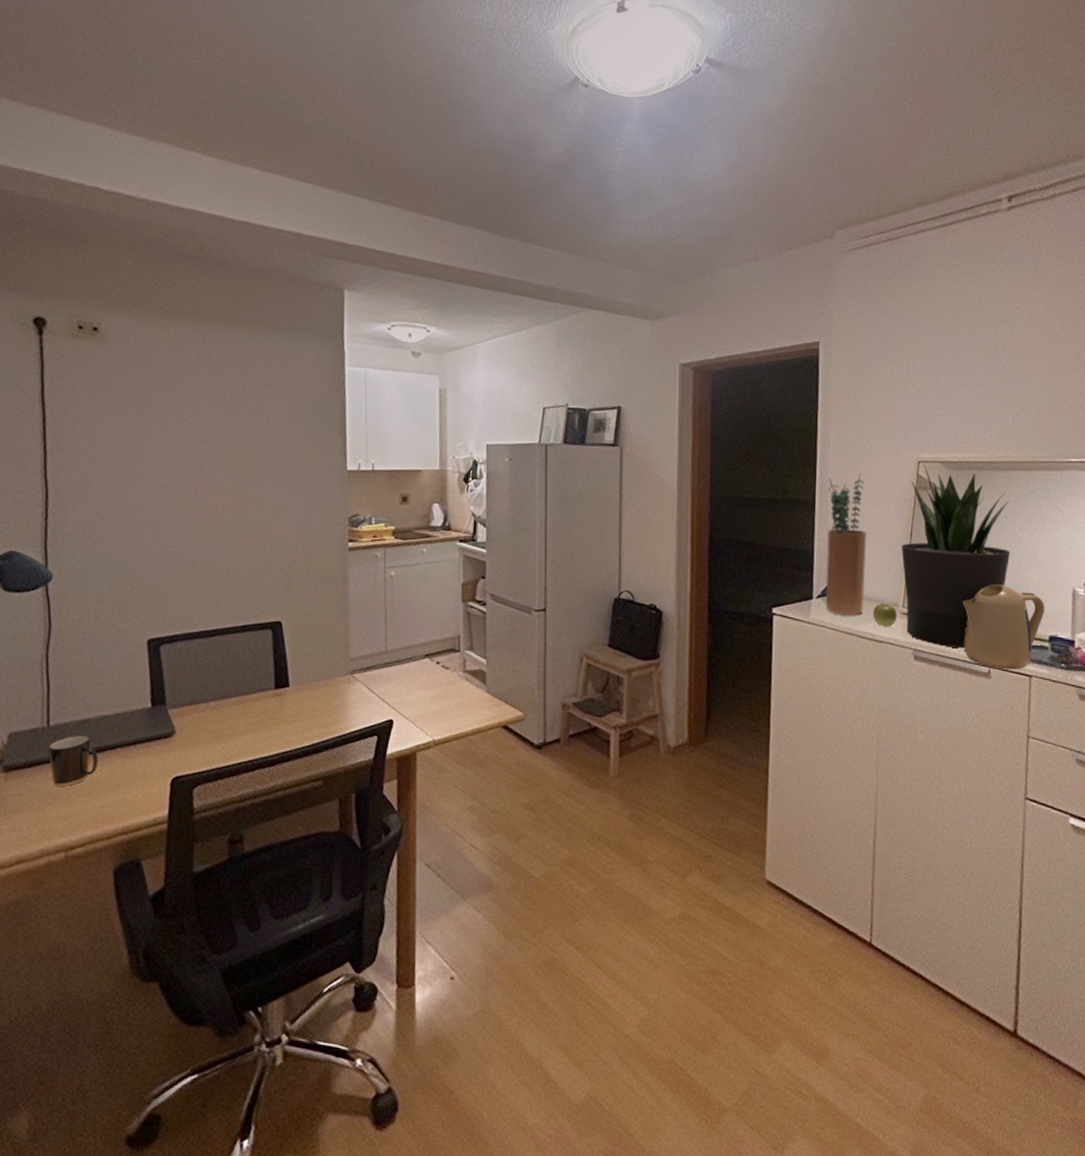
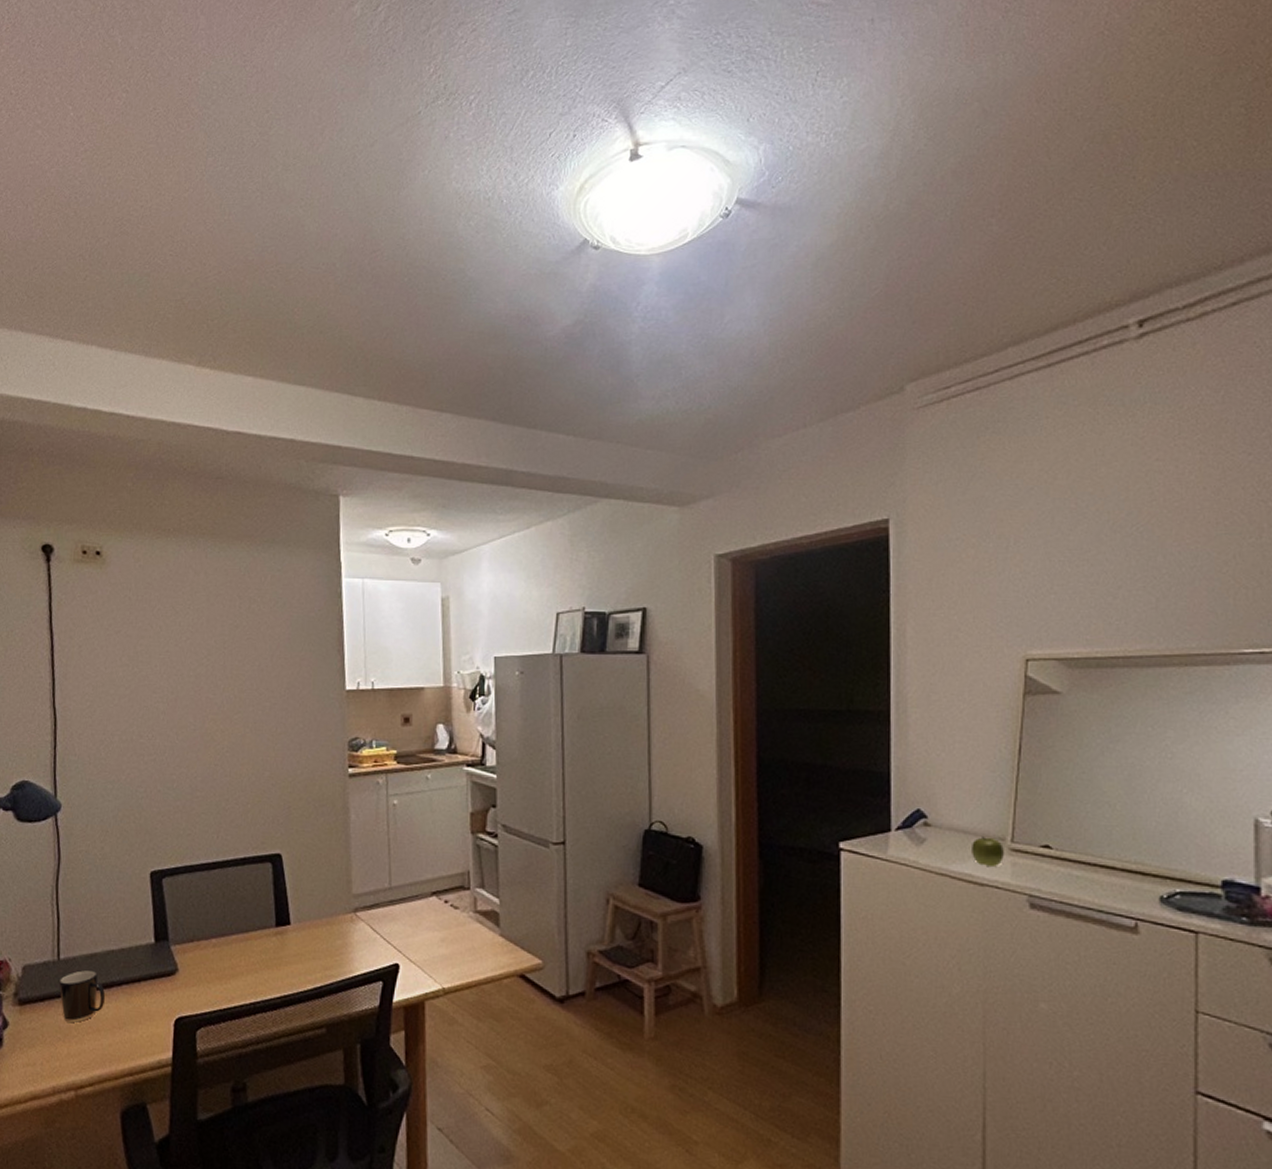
vase: present [825,473,866,615] -> none [907,676,959,852]
planter: present [901,463,1010,649] -> none [1007,661,1160,896]
kettle: present [963,584,1045,670] -> none [1096,813,1215,924]

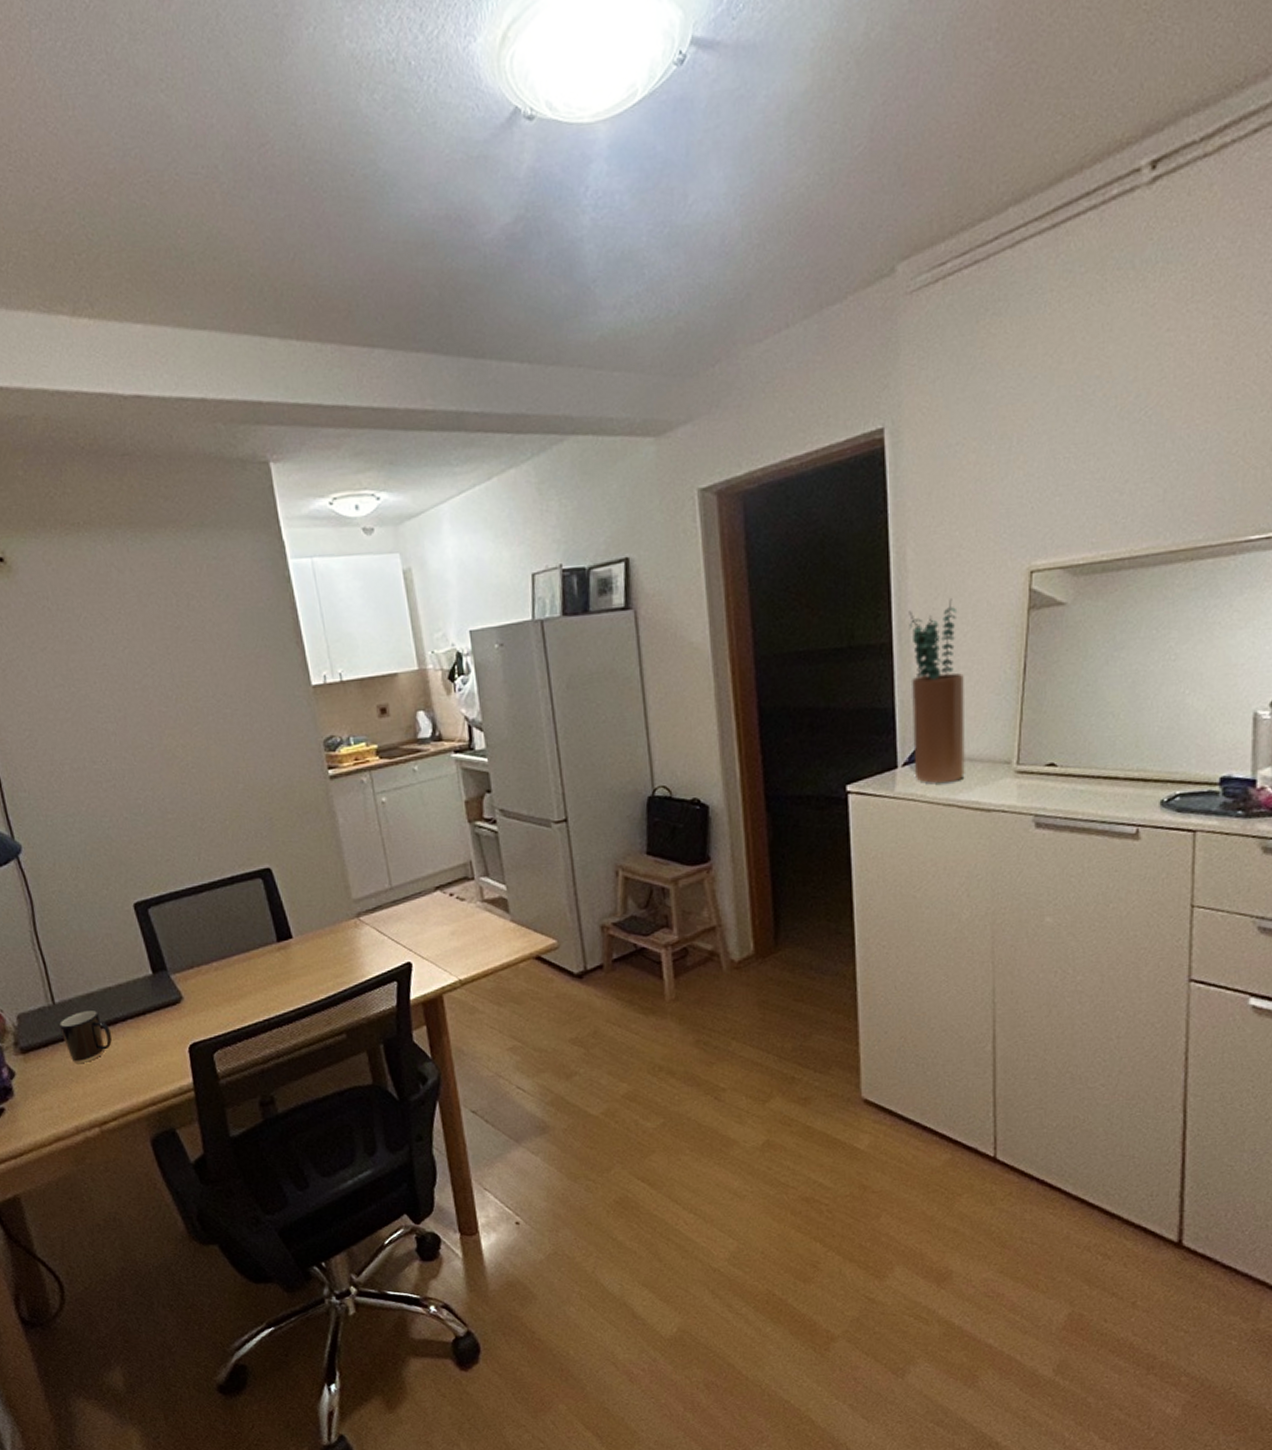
vase: none [907,676,959,852] -> present [909,599,965,783]
fruit: present [972,835,1005,868] -> none [978,761,1011,792]

